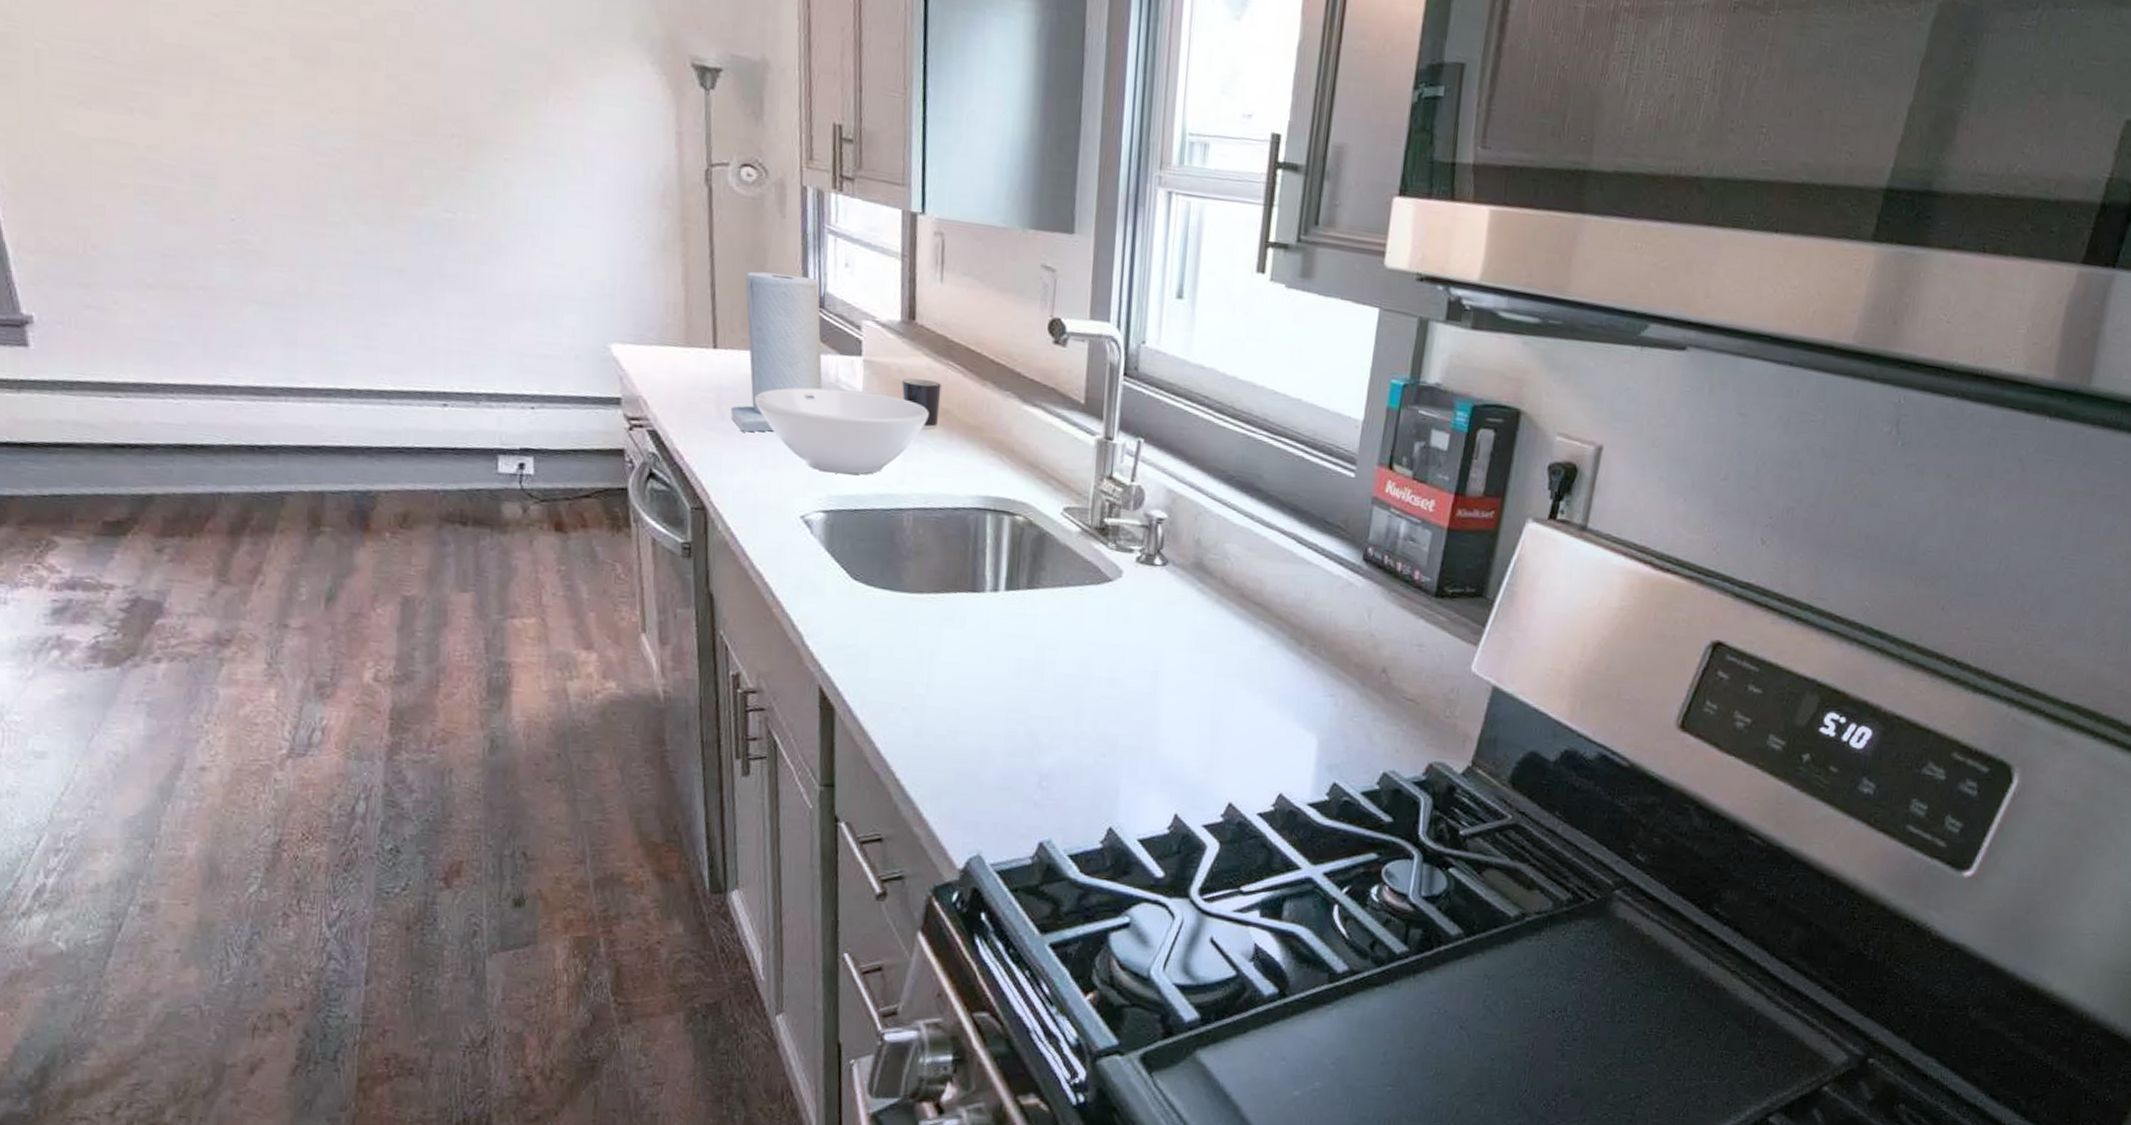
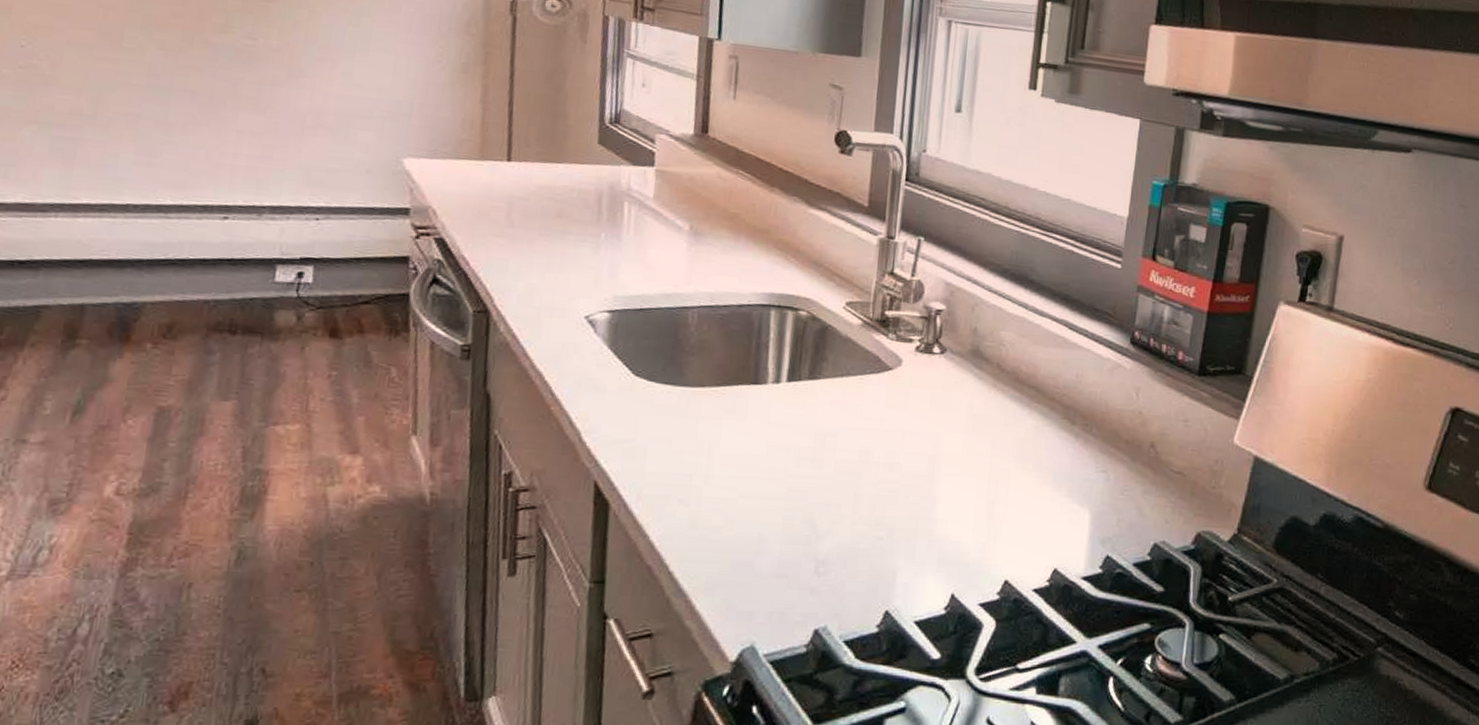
paper towel: present [731,271,823,432] -> none [520,91,616,238]
bowl: present [755,387,929,475] -> none [545,195,718,276]
mug: present [901,378,942,430] -> none [691,186,731,233]

